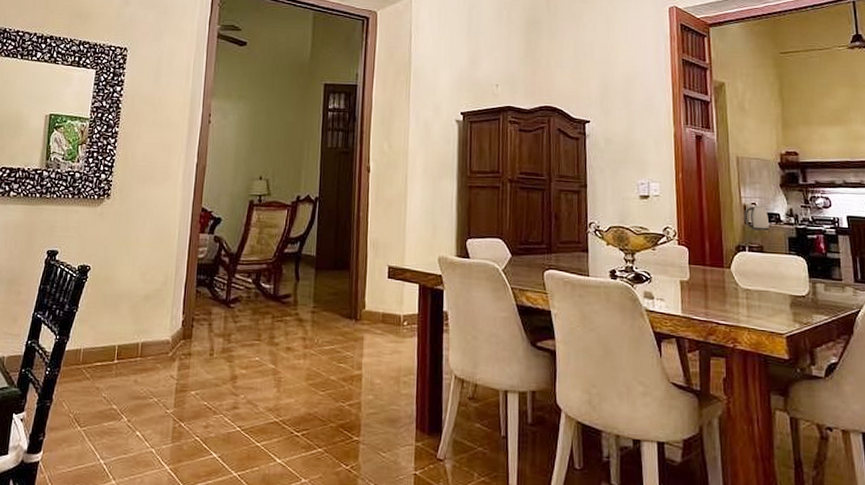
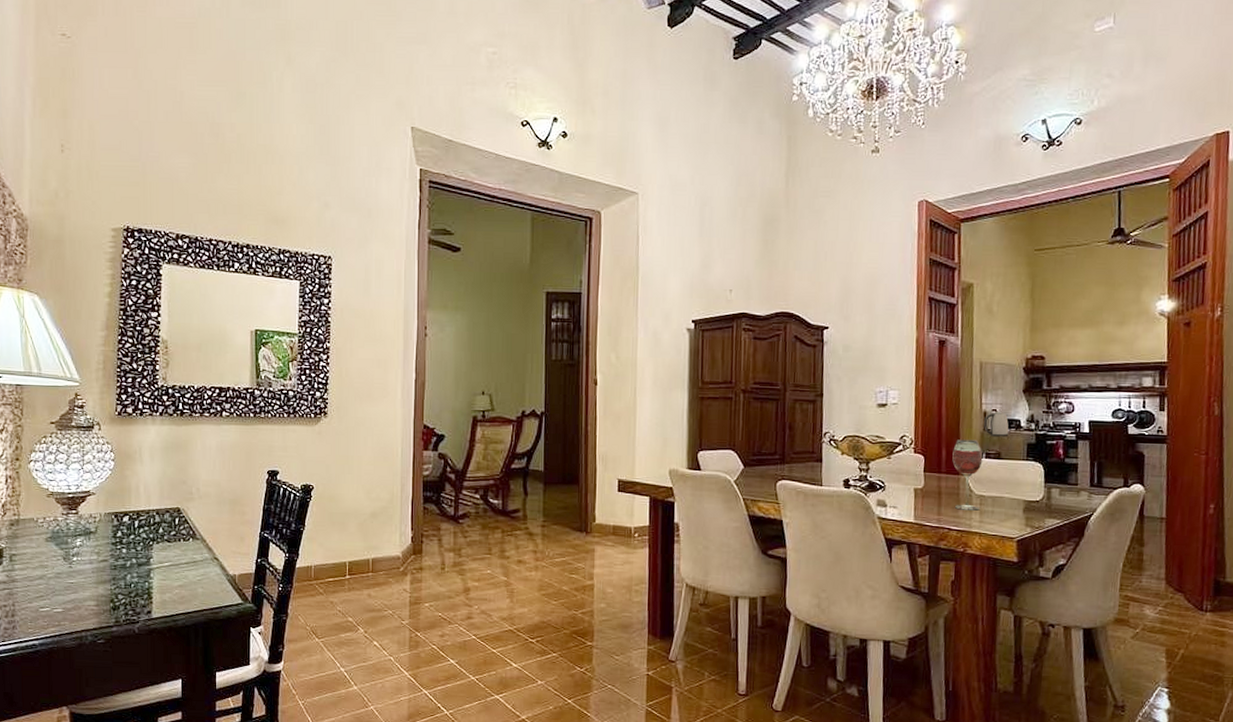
wineglass: none [716,232,747,305] -> present [952,439,983,511]

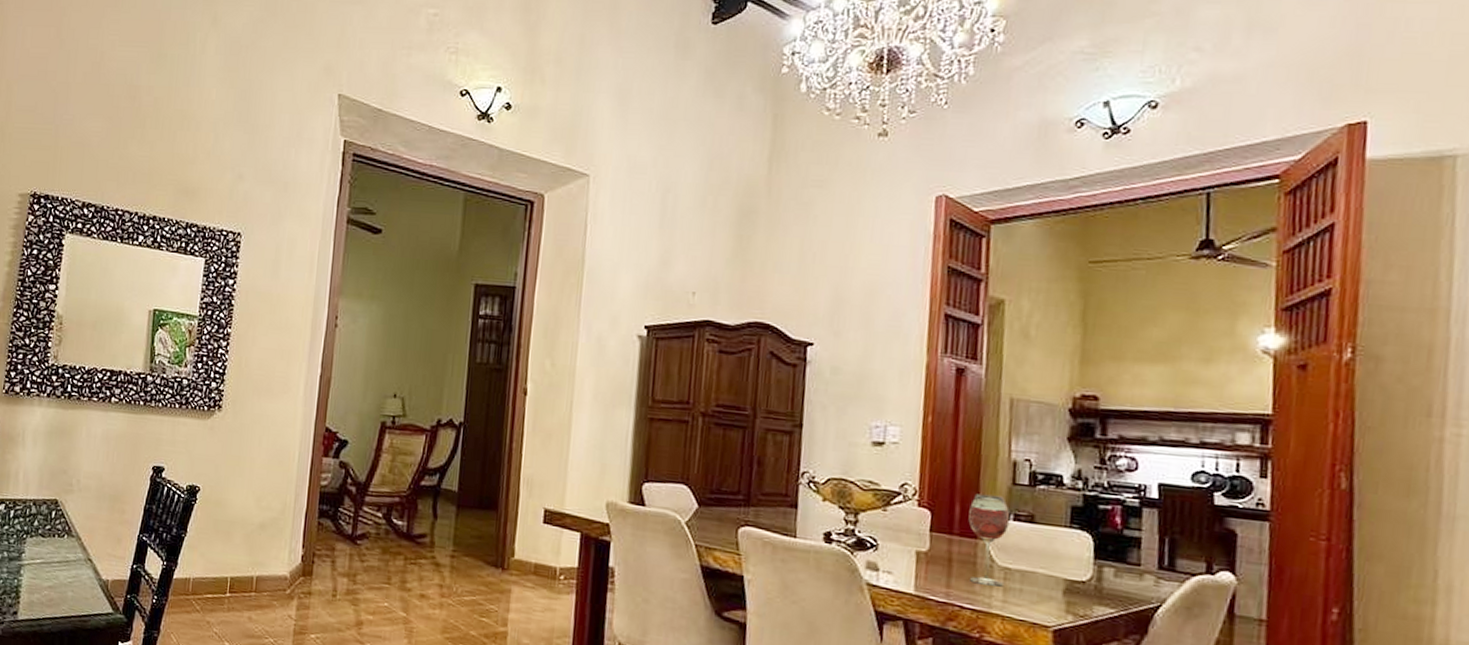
kettle: present [984,412,1009,437] -> none [1013,462,1047,496]

